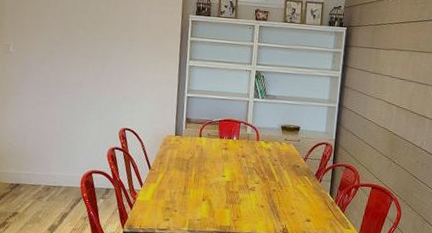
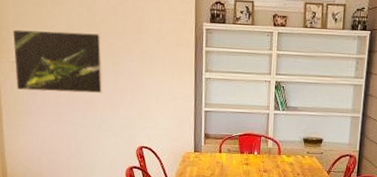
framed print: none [8,15,93,78] -> present [13,29,103,94]

